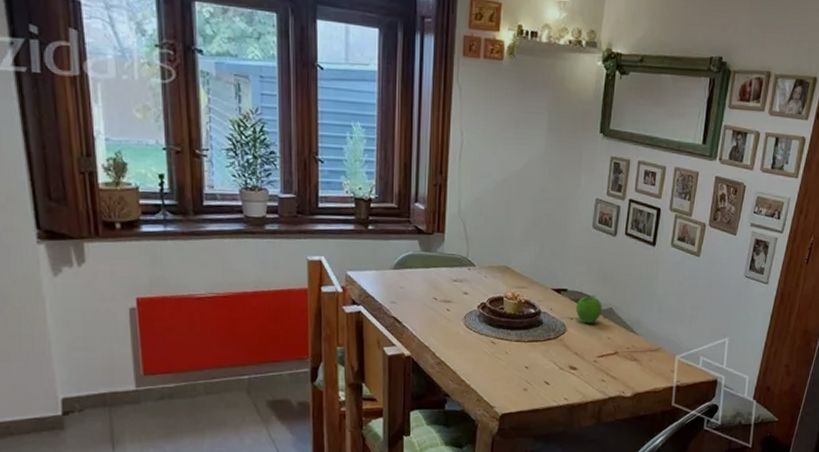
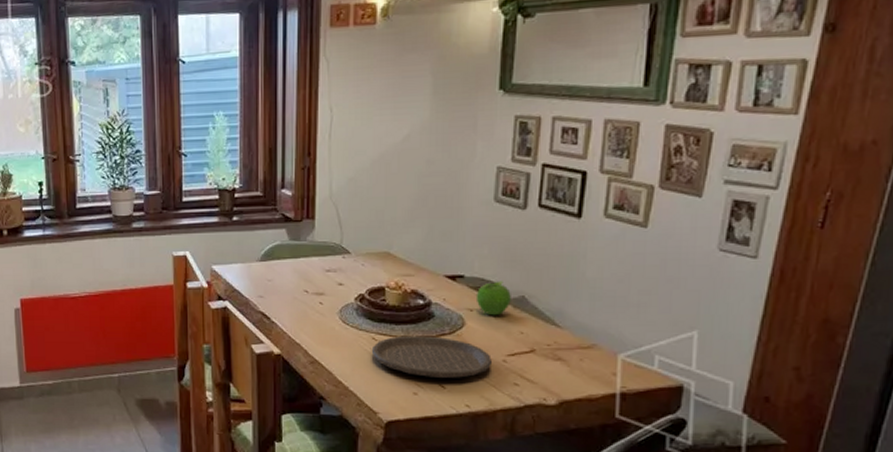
plate: none [490,340,586,377] -> present [371,335,492,379]

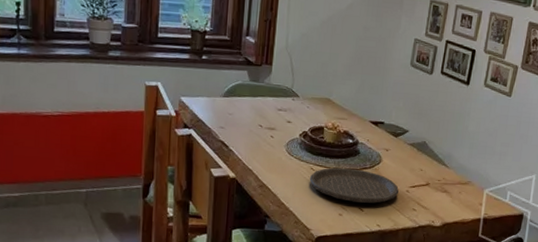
fruit: present [475,281,511,316] -> none [391,128,417,156]

